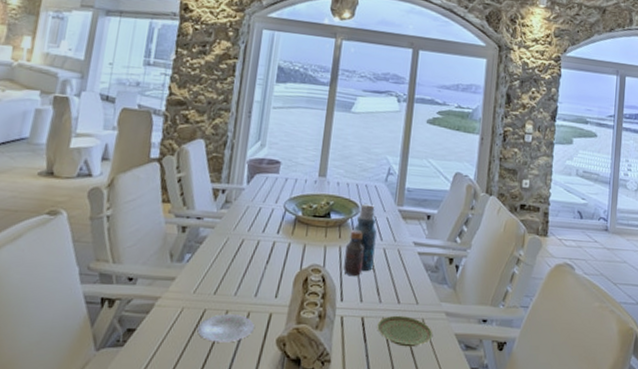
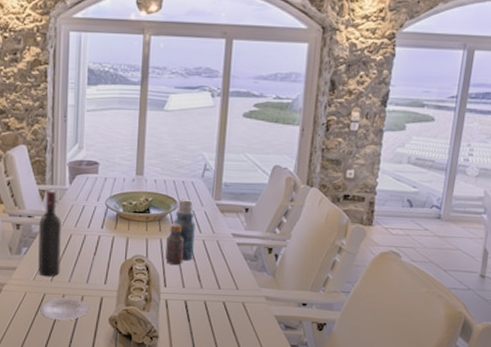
wine bottle: none [200,189,234,290] -> present [38,190,61,277]
plate: present [377,315,433,348] -> none [199,299,254,327]

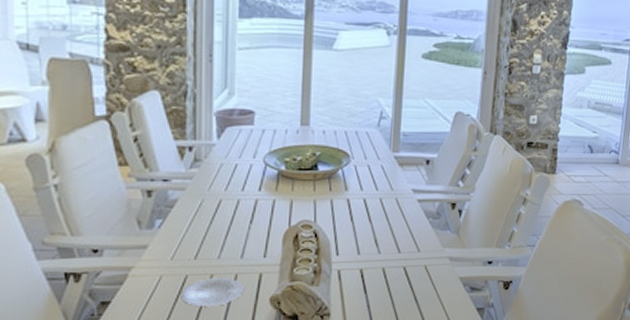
wine bottle: present [38,190,61,277] -> none [177,146,208,255]
bottle: present [165,198,196,265] -> none [337,151,371,228]

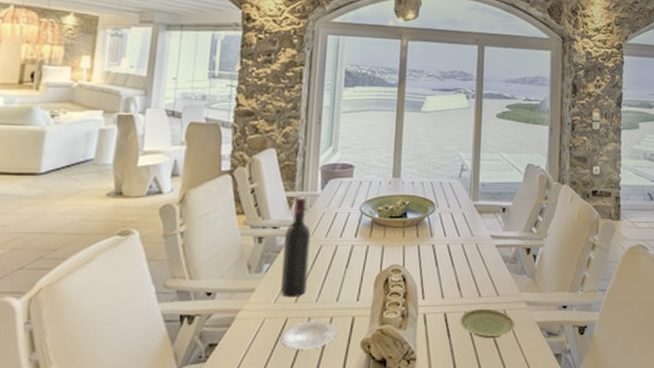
wine bottle: none [177,146,208,255] -> present [281,197,311,298]
plate: none [377,264,437,295] -> present [460,308,515,339]

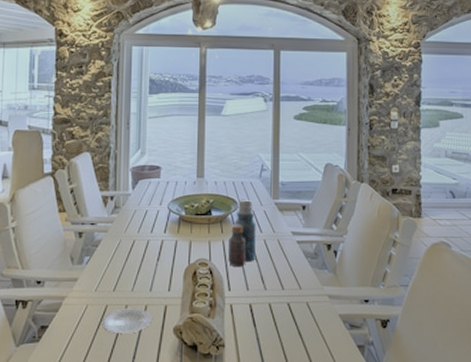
wine bottle: present [281,197,311,298] -> none [100,196,124,287]
bottle: none [423,200,454,273] -> present [228,199,256,266]
plate: present [460,308,515,339] -> none [265,300,318,329]

